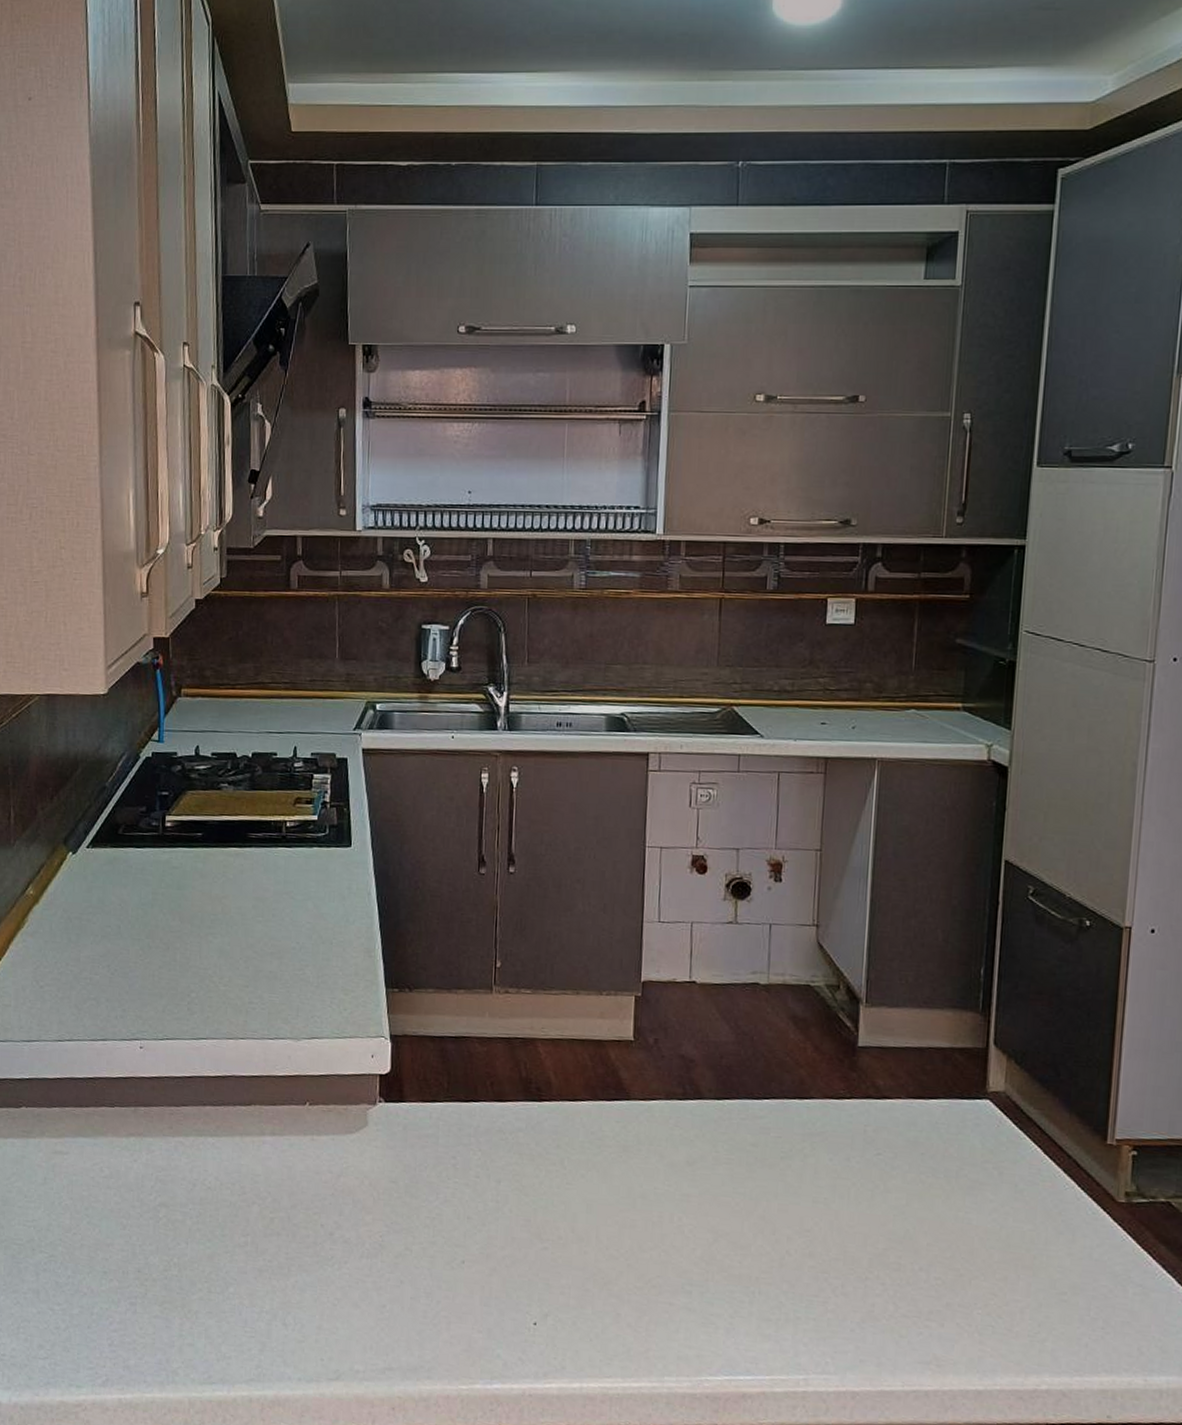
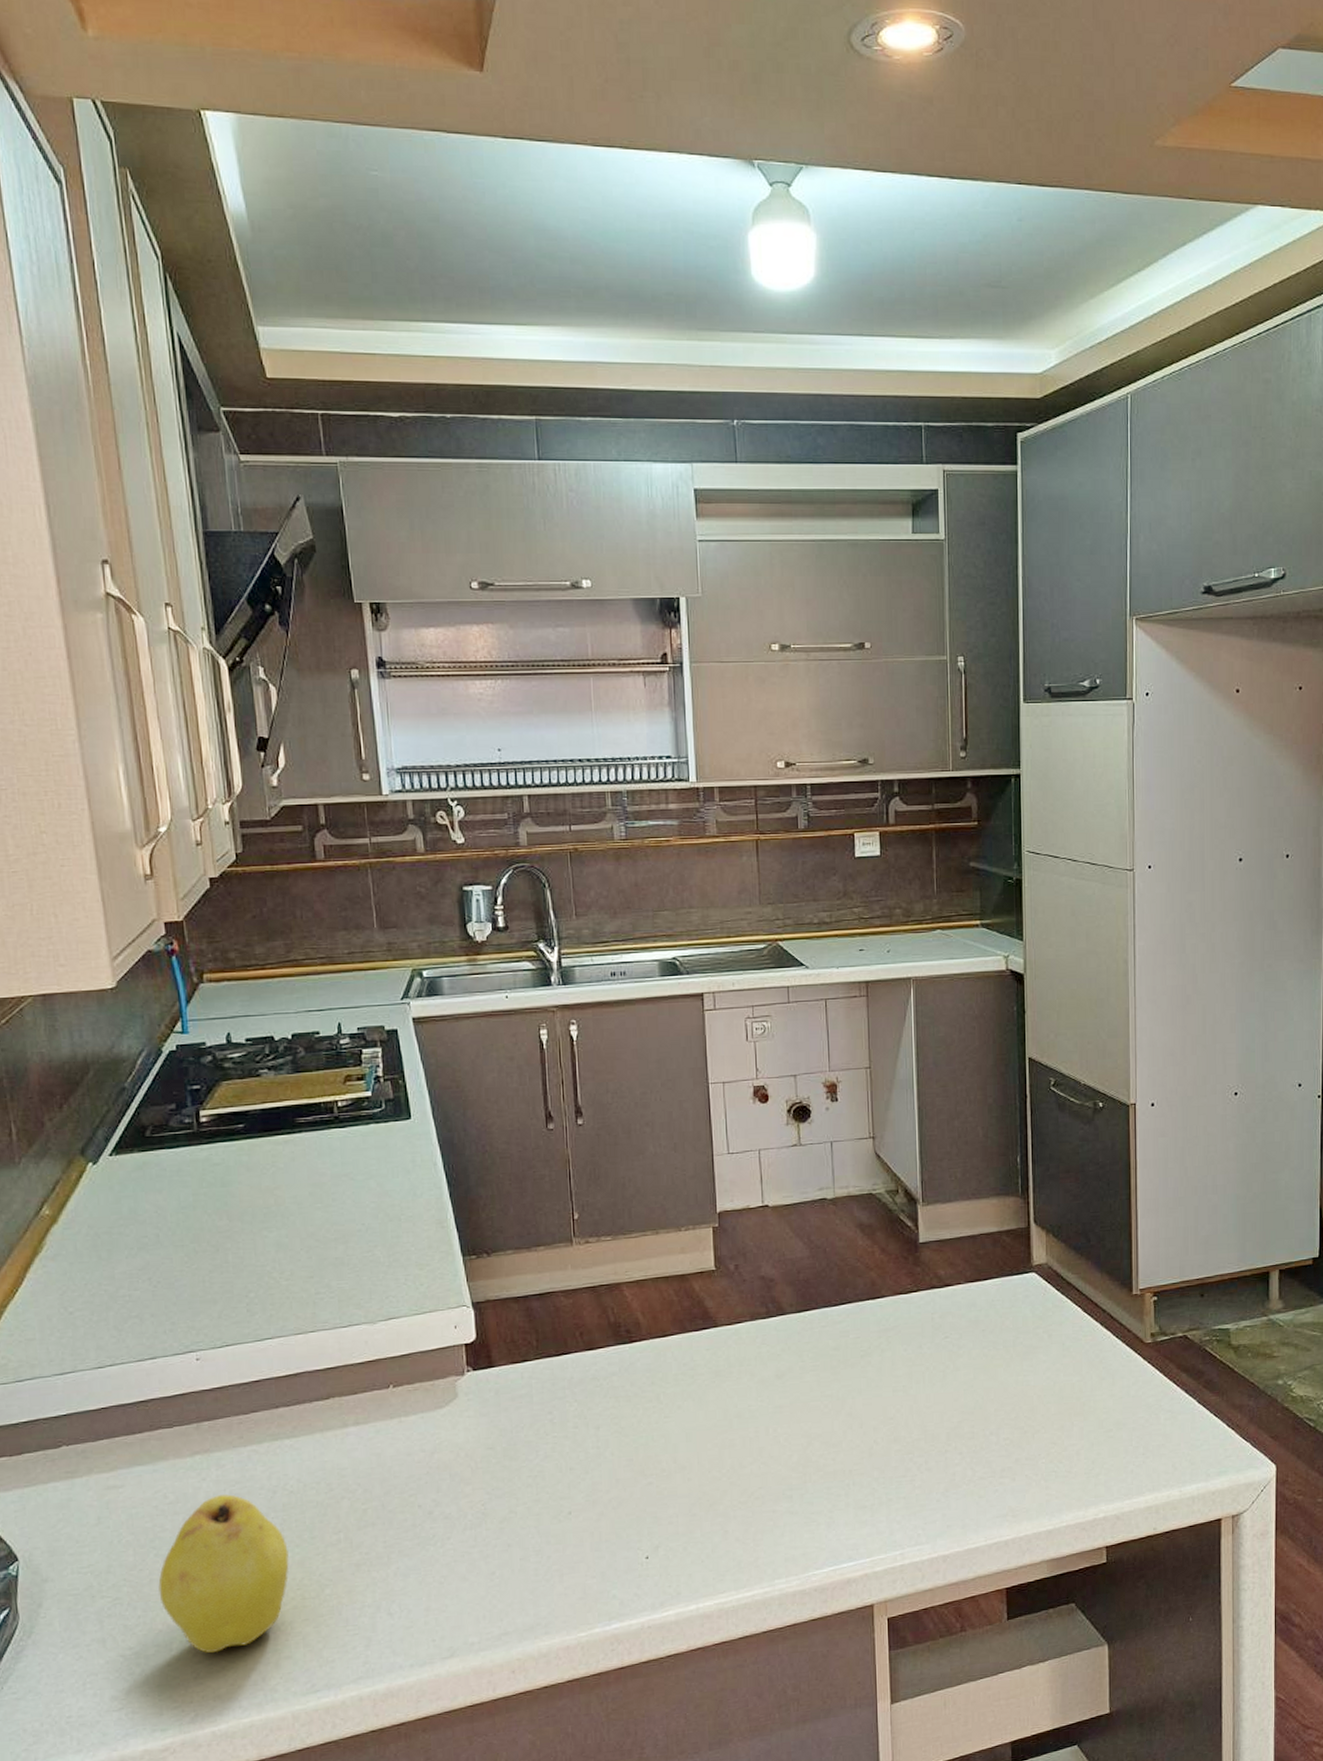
fruit: none [87,1178,201,1326] -> present [158,1494,289,1654]

